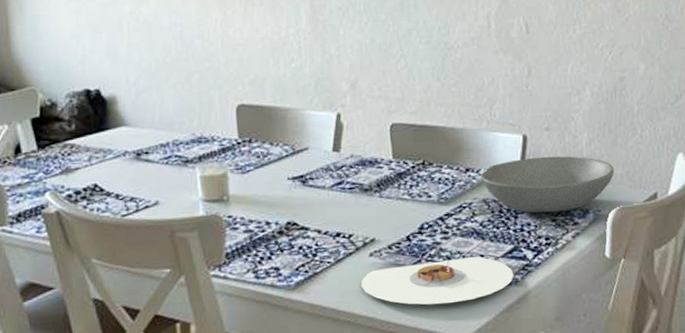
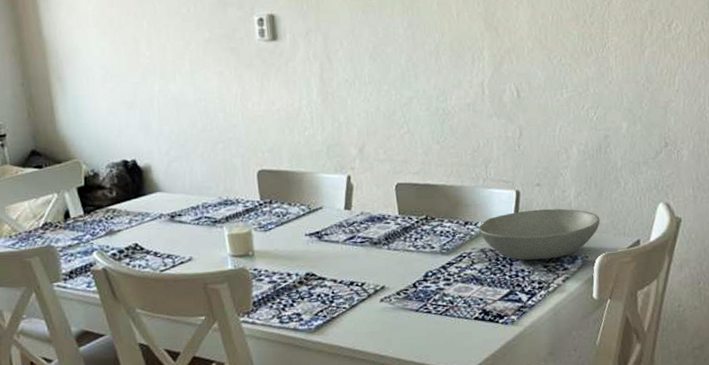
plate: present [360,256,514,305] -> none [373,299,510,344]

